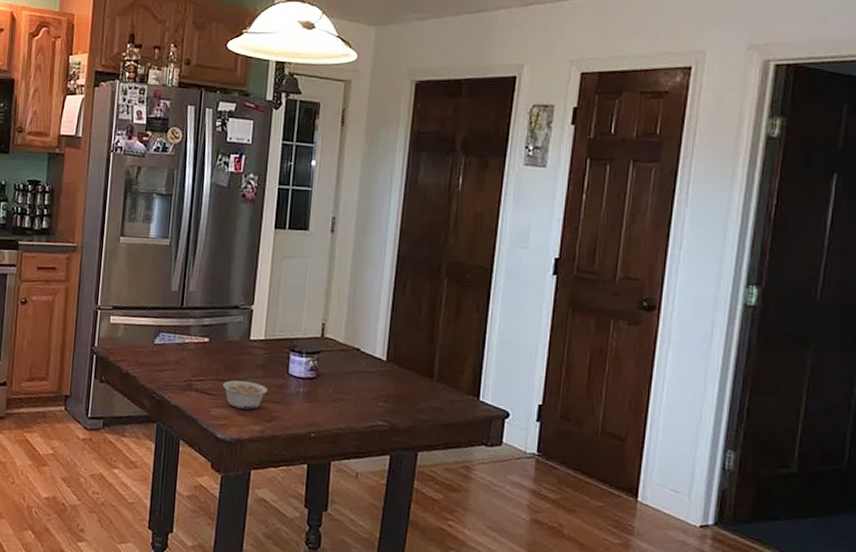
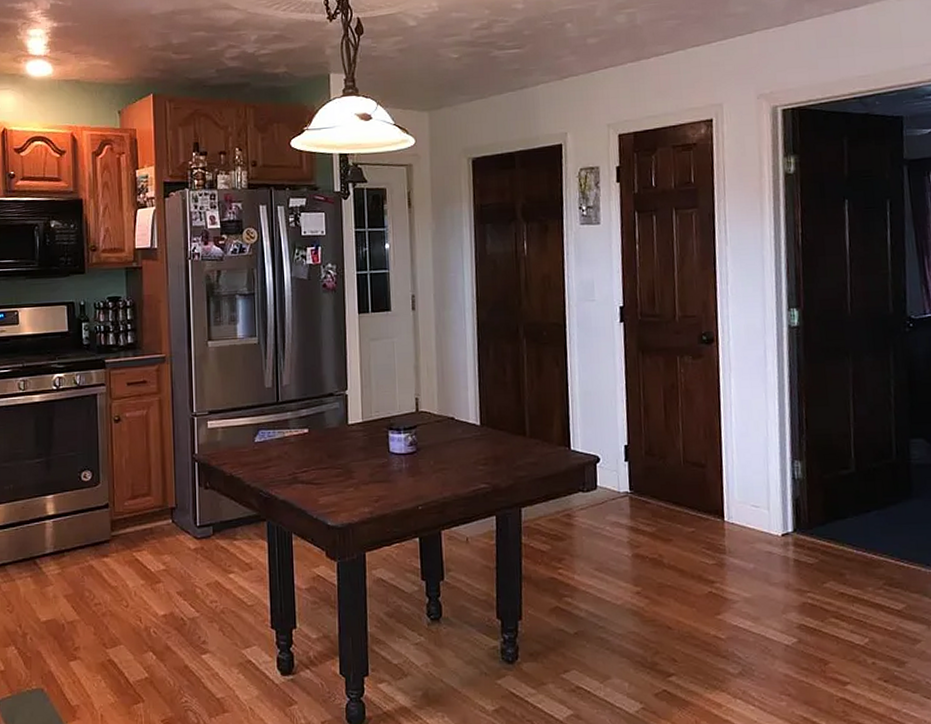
legume: present [222,380,268,410] -> none [327,465,372,493]

